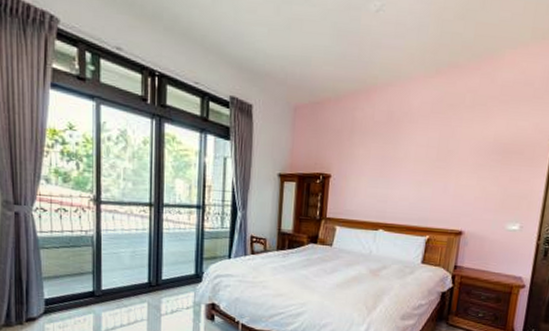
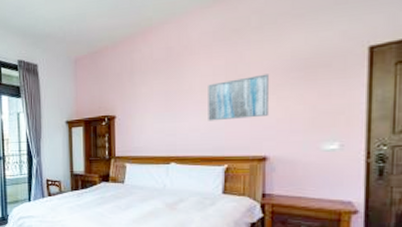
wall art: none [417,152,474,194] -> present [208,74,270,121]

